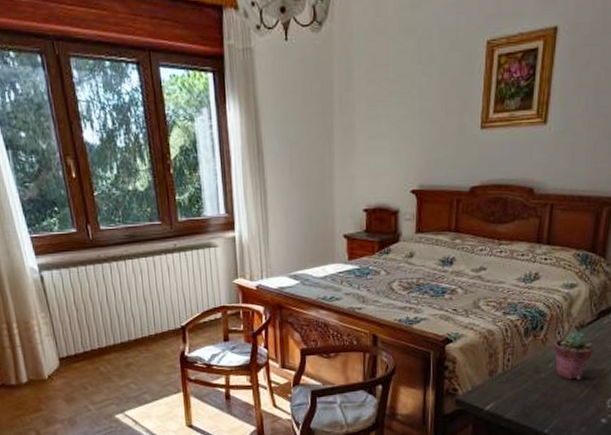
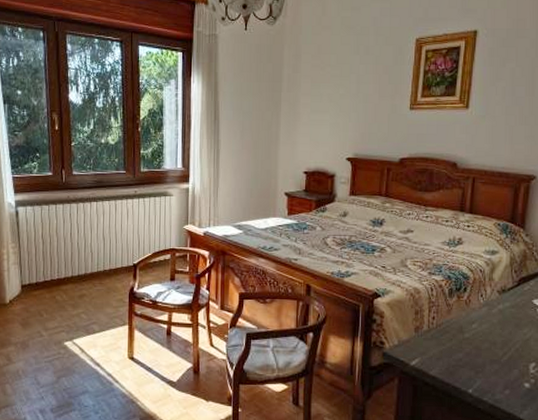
potted succulent: present [553,331,594,380] -> none [476,296,516,342]

